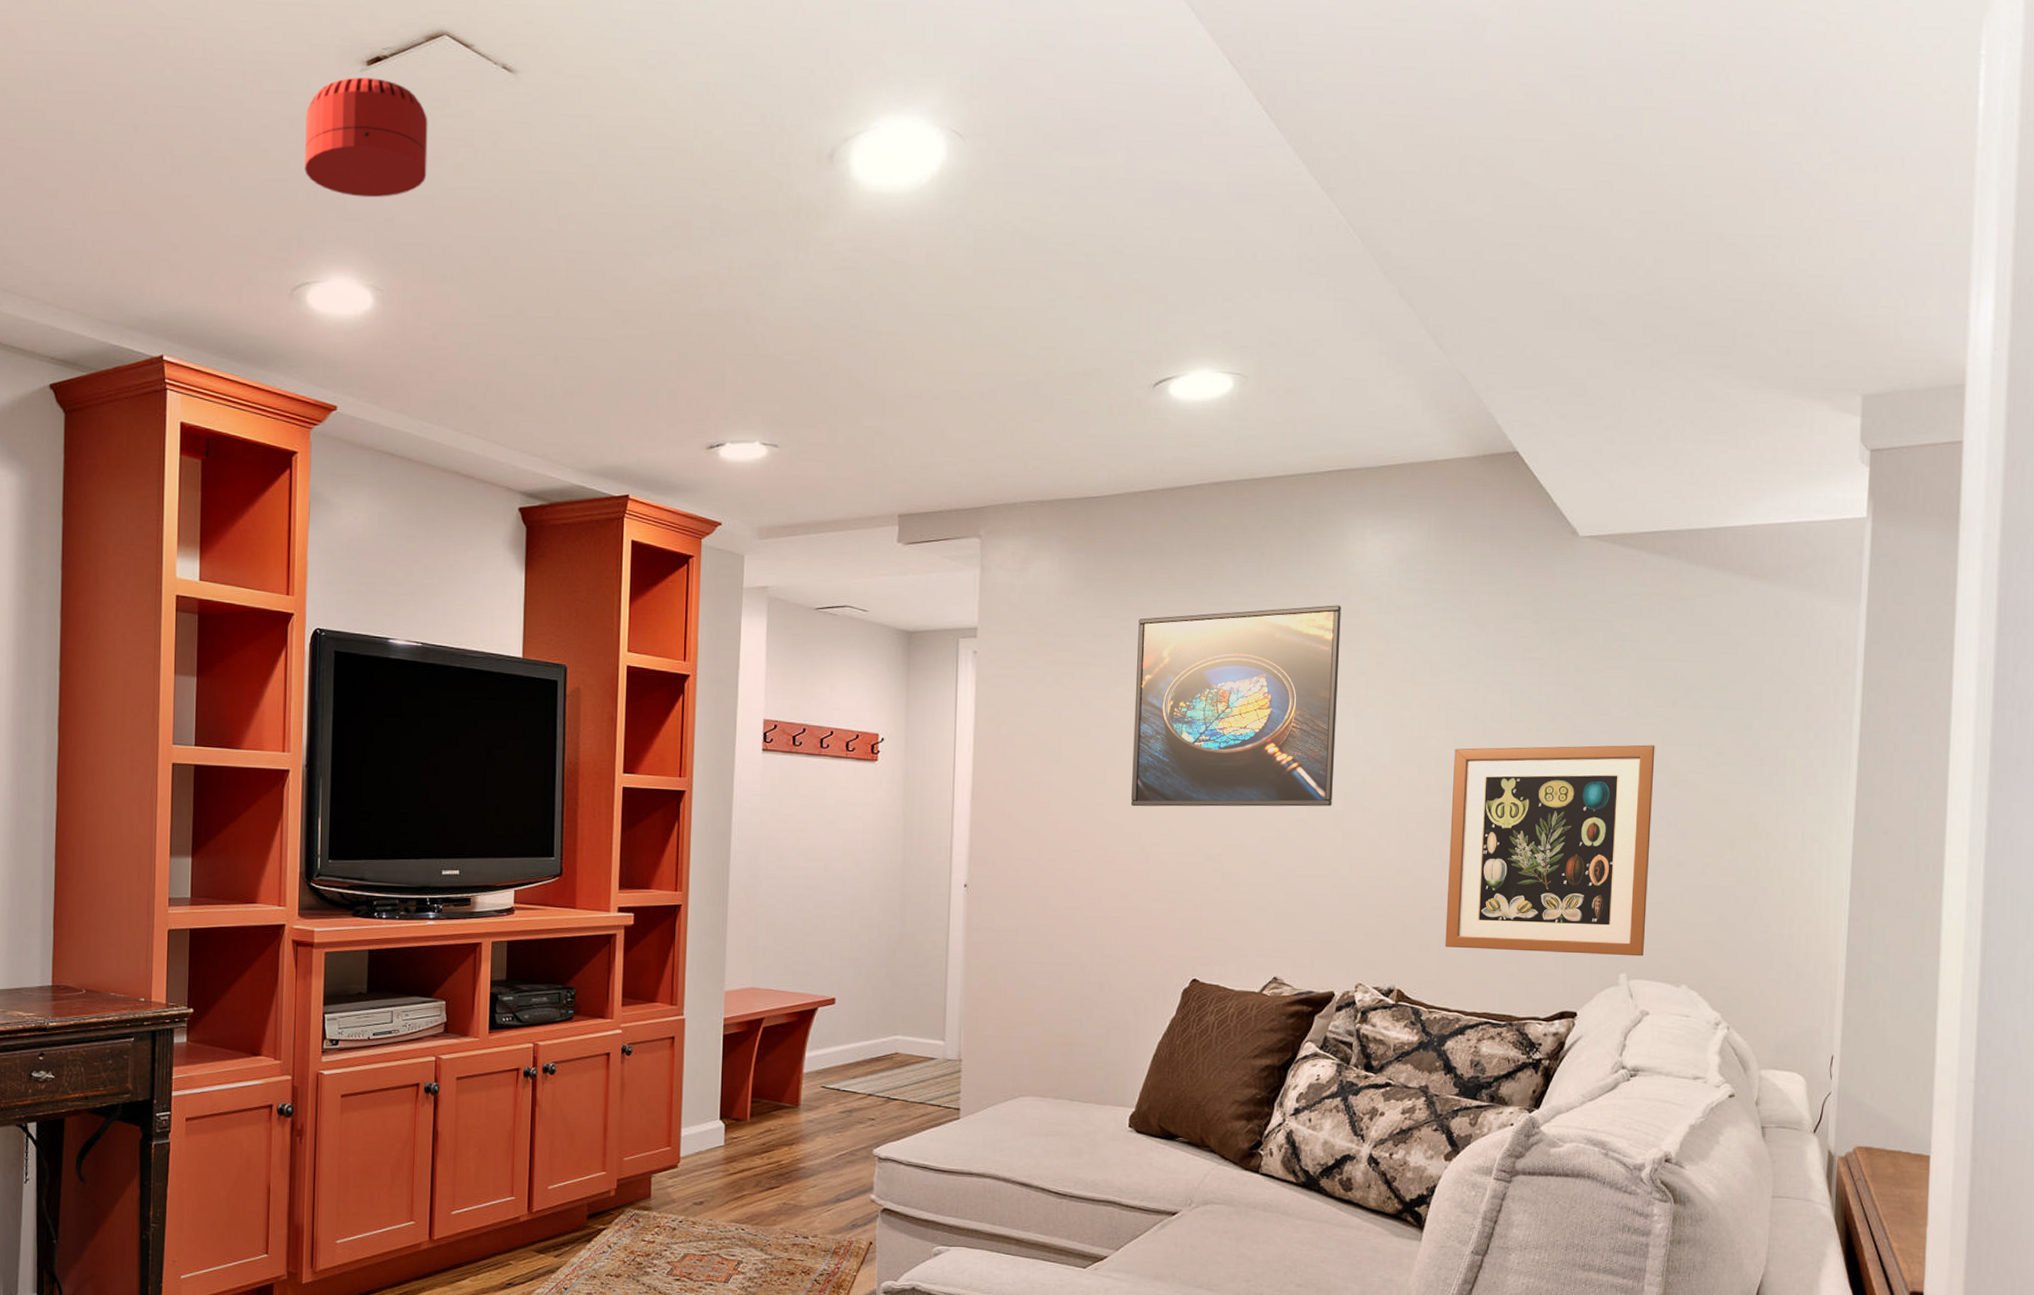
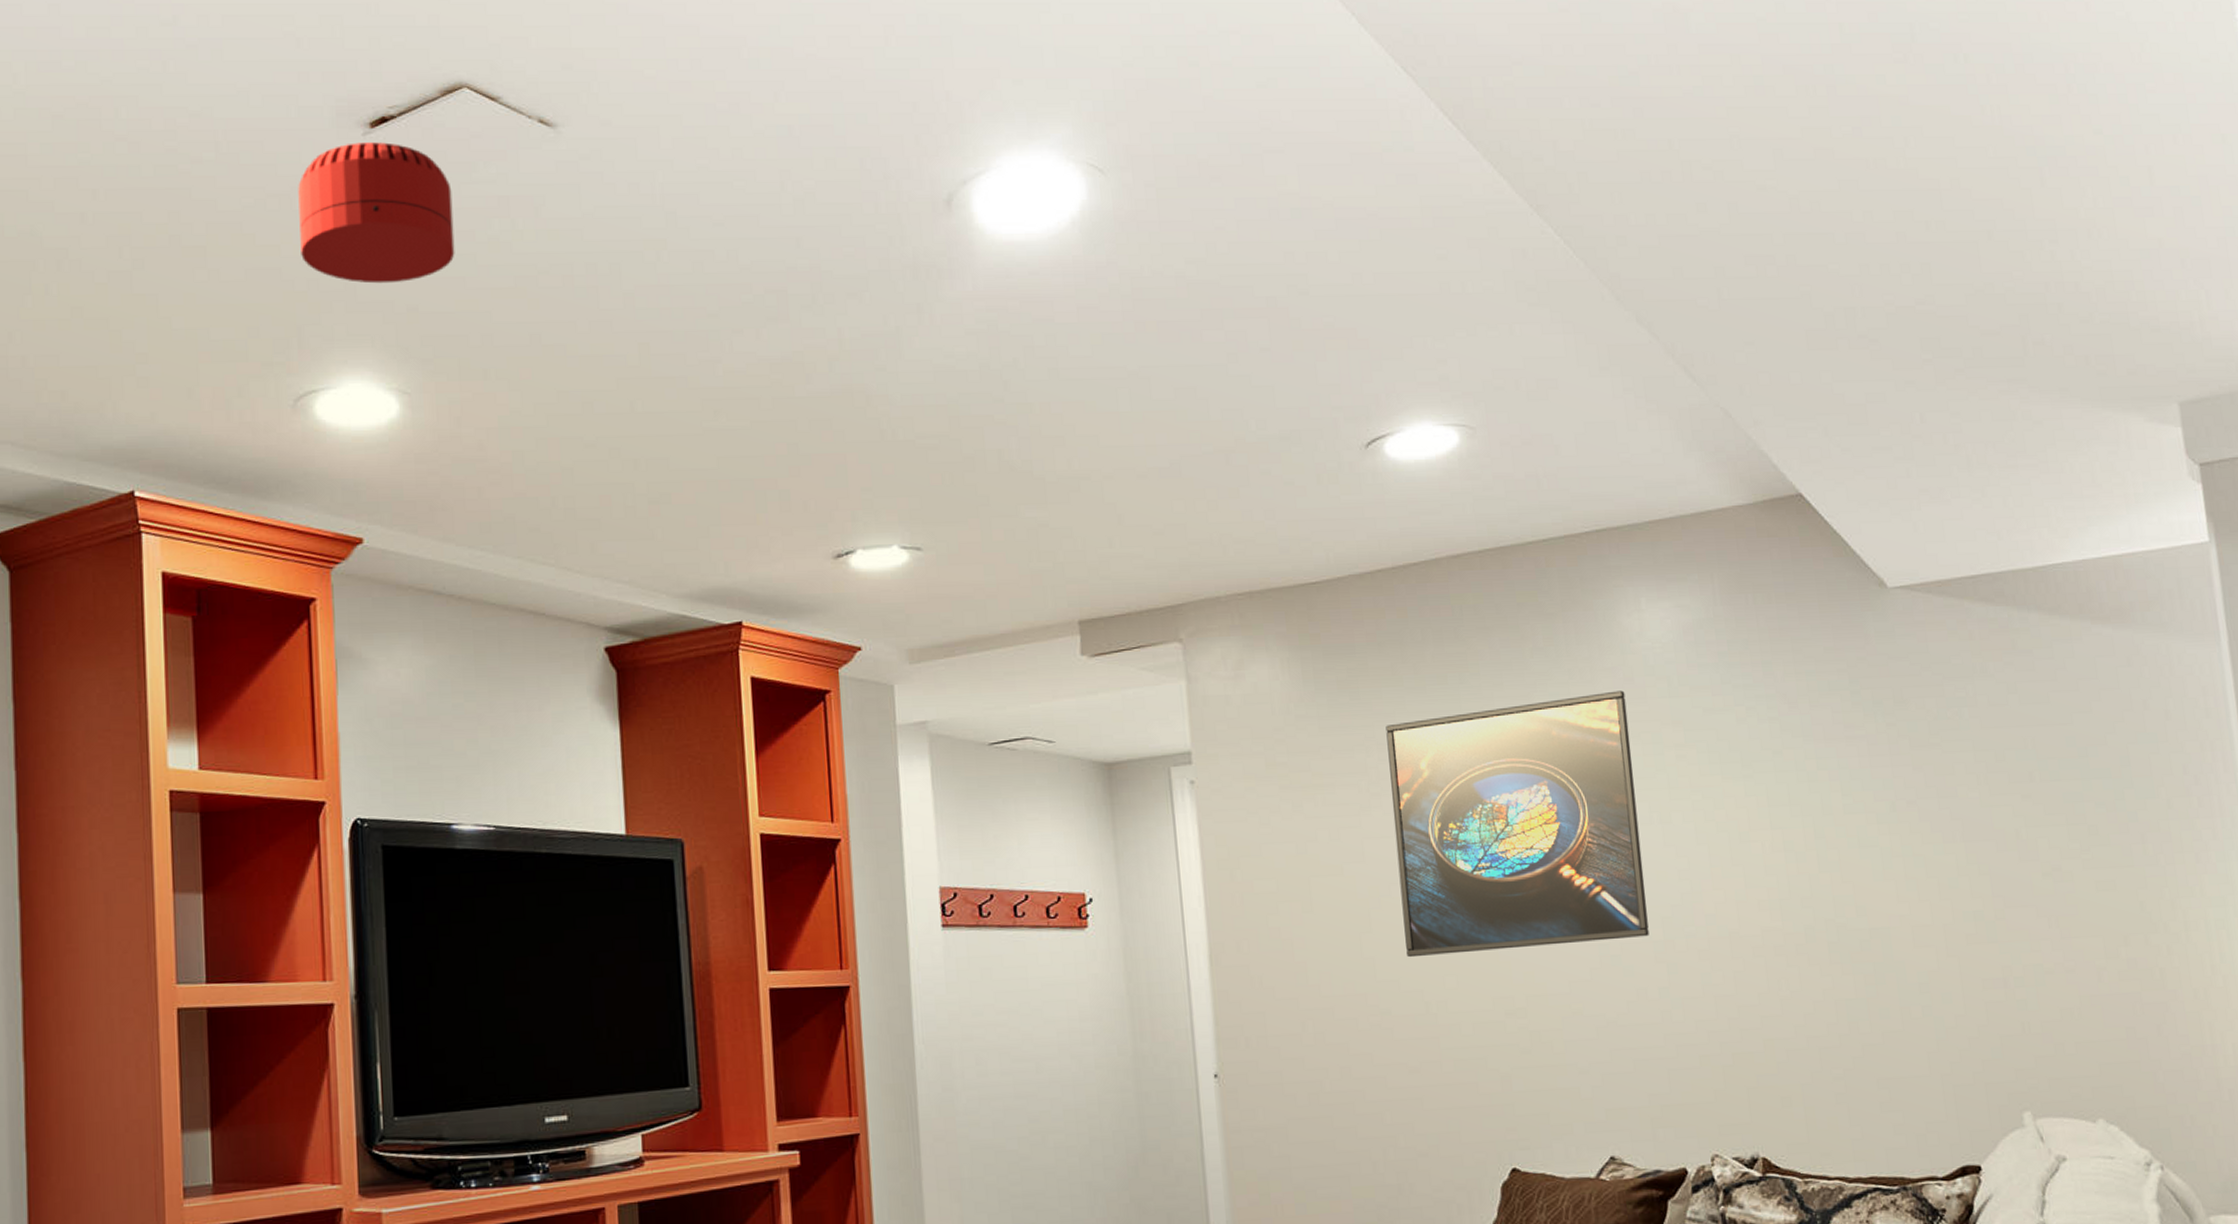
wall art: present [1445,744,1655,957] -> none [1784,829,2048,1099]

